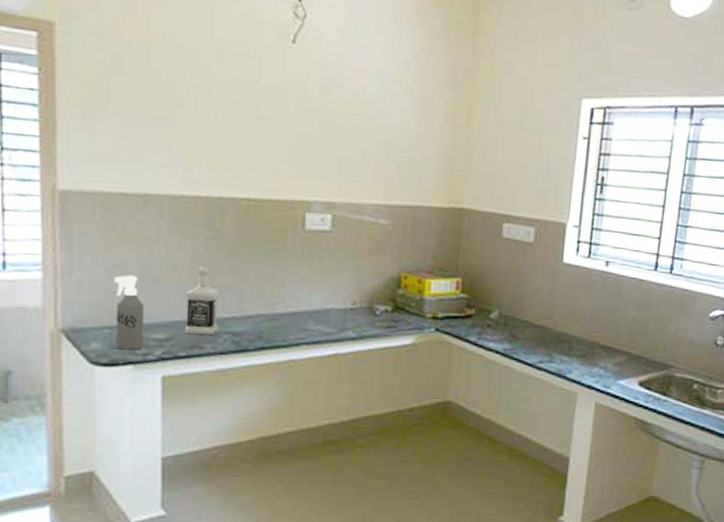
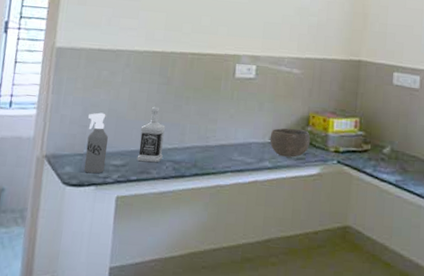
bowl: none [352,291,403,326] -> present [269,128,311,158]

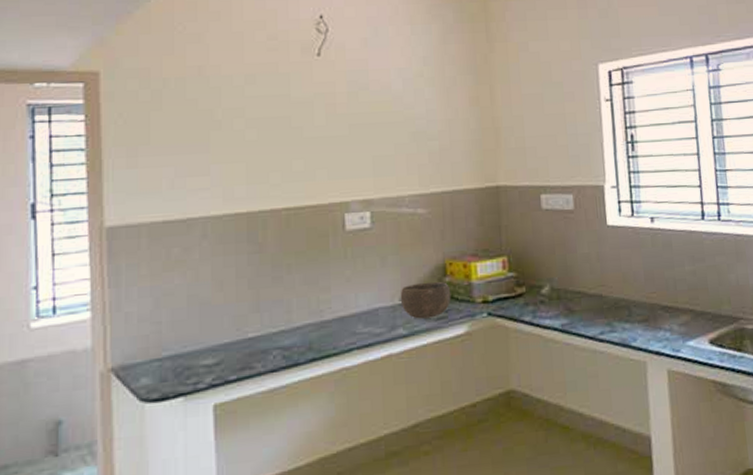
spray bottle: present [83,112,108,174] -> none [162,301,193,382]
bottle: present [136,106,166,163] -> none [233,282,267,356]

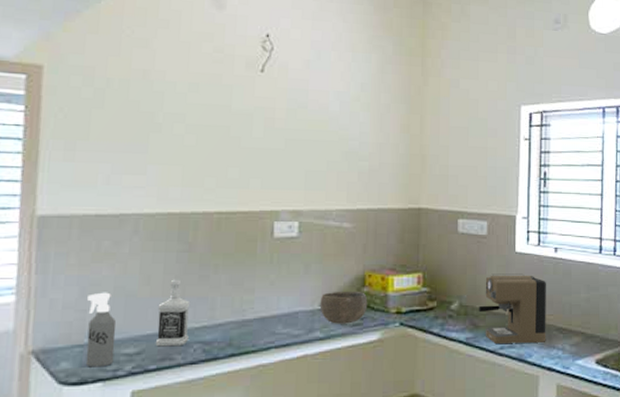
spray bottle: none [162,301,193,382] -> present [85,292,116,367]
bottle: none [233,282,267,356] -> present [155,279,191,347]
coffee maker: none [572,249,651,329] -> present [479,273,546,343]

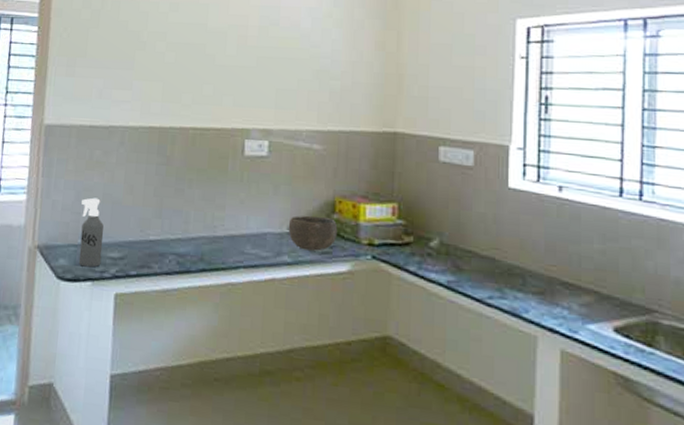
bottle: present [155,279,191,347] -> none [136,190,167,256]
coffee maker: present [479,273,546,343] -> none [463,210,547,297]

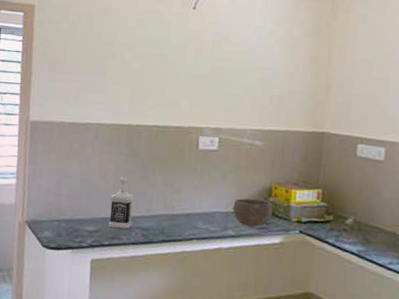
spray bottle: present [78,197,104,268] -> none [60,182,82,239]
bottle: none [136,190,167,256] -> present [108,177,134,229]

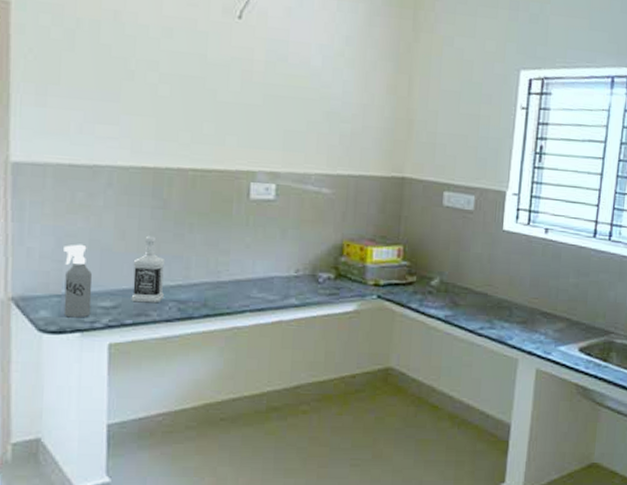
spray bottle: none [60,182,82,239] -> present [63,244,93,318]
bowl: present [233,198,273,227] -> none [295,258,345,293]

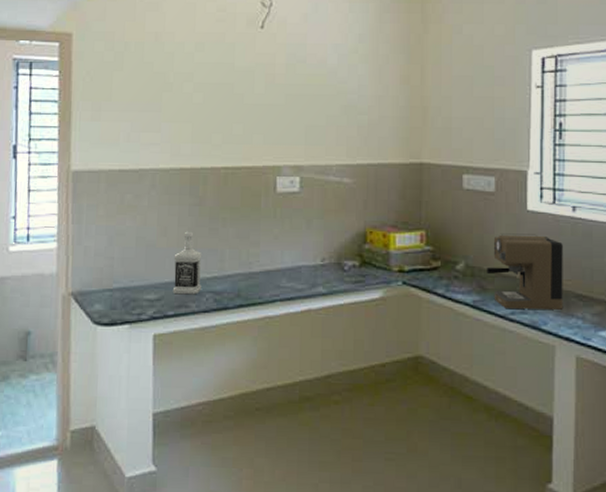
spray bottle: present [63,244,93,318] -> none [114,241,139,311]
coffee maker: none [460,251,533,326] -> present [487,233,563,310]

